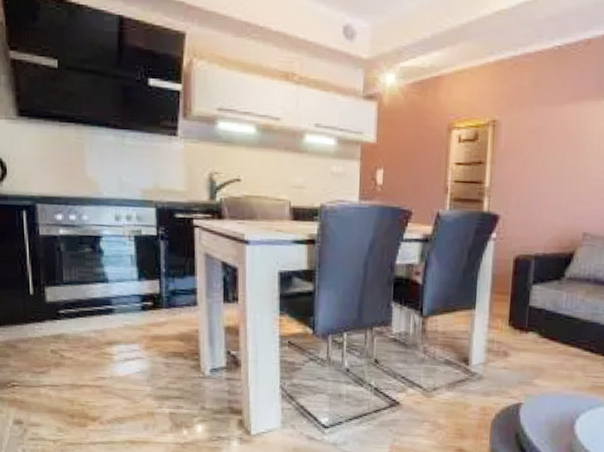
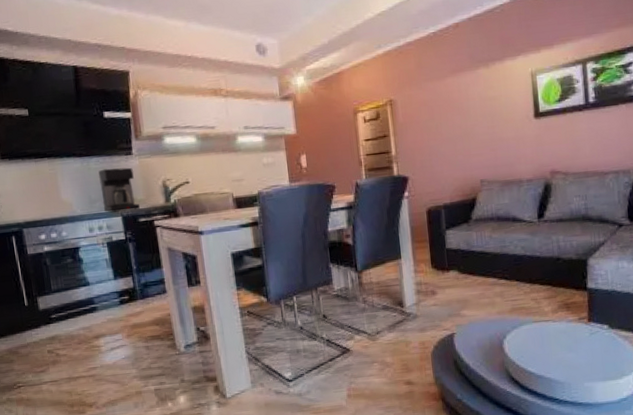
coffee maker: none [134,147,178,203] -> present [98,167,140,213]

